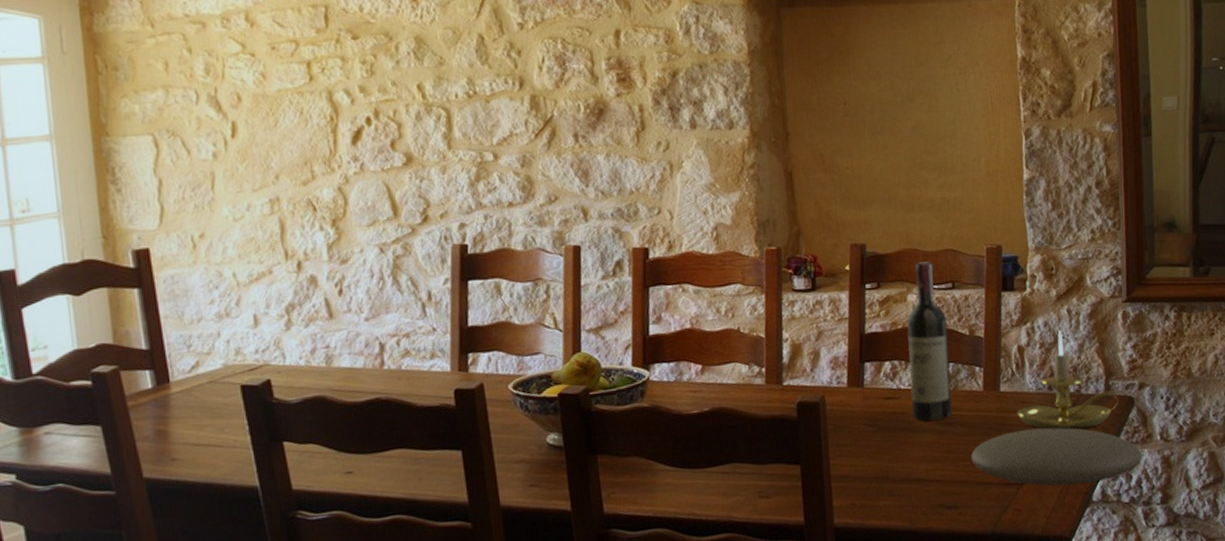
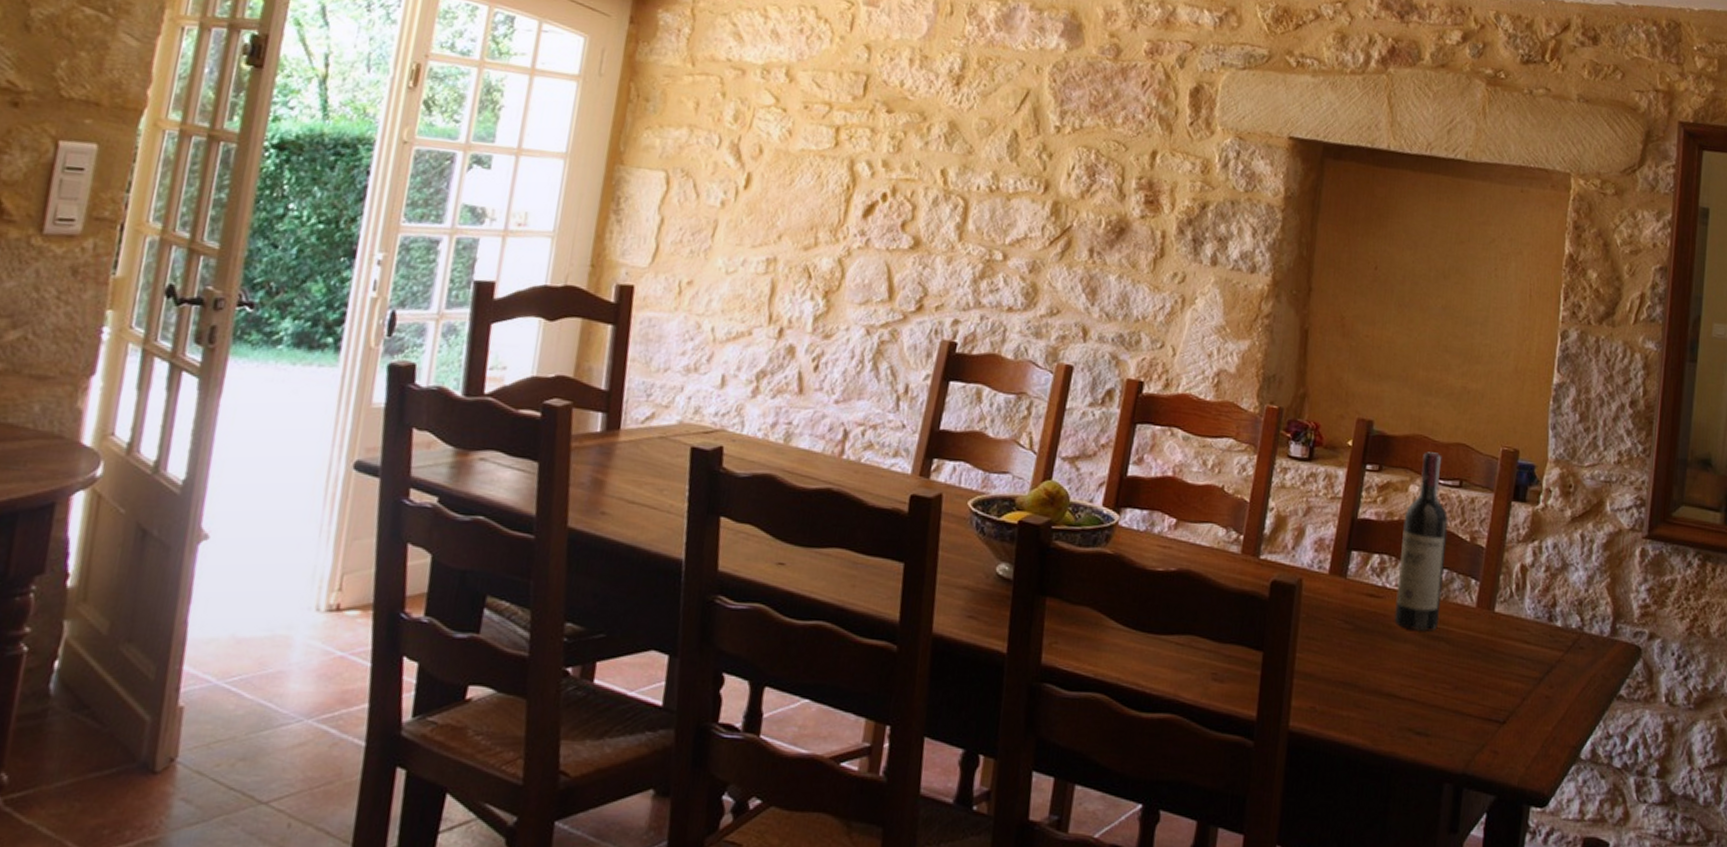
plate: present [971,427,1142,486] -> none [1451,660,1642,738]
candle holder: present [1016,330,1127,430] -> none [1509,556,1634,673]

